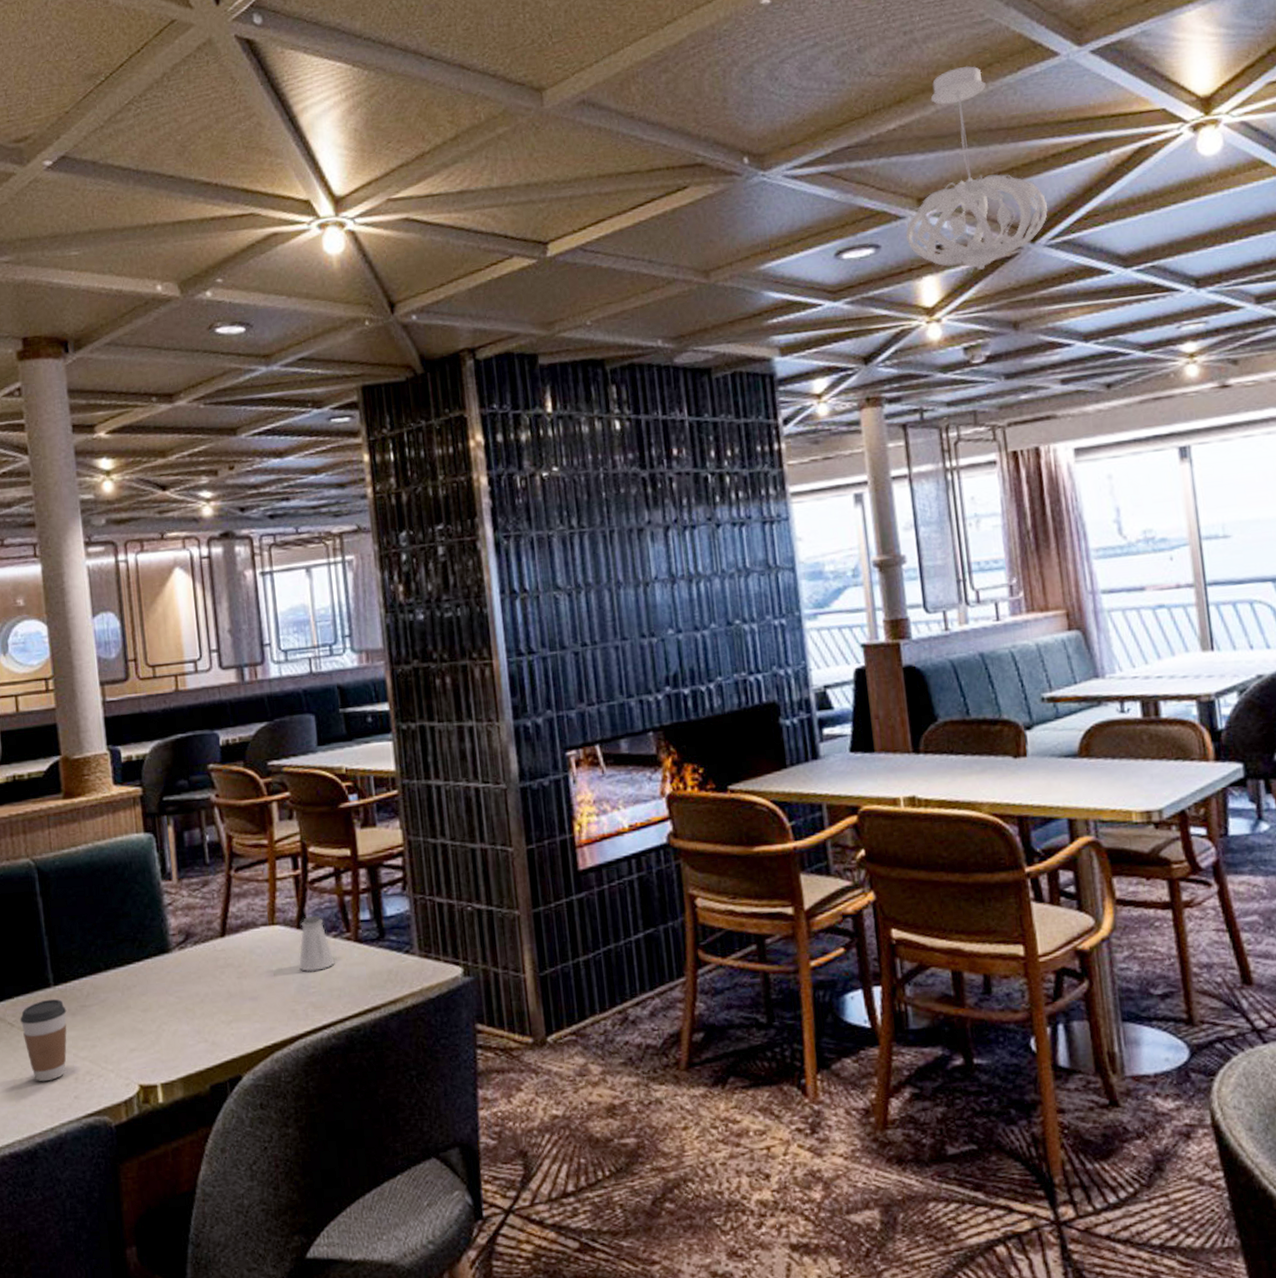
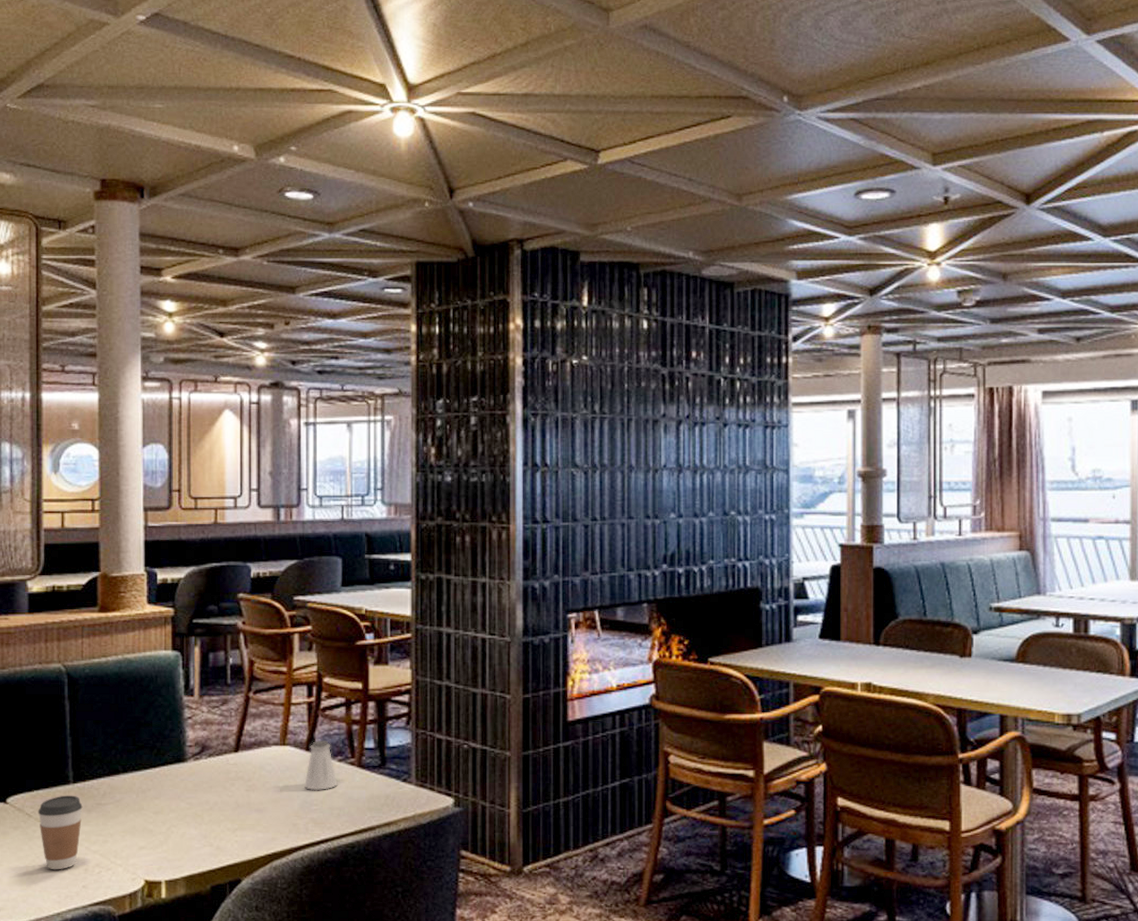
pendant light: present [905,65,1048,270] -> none [918,39,1045,223]

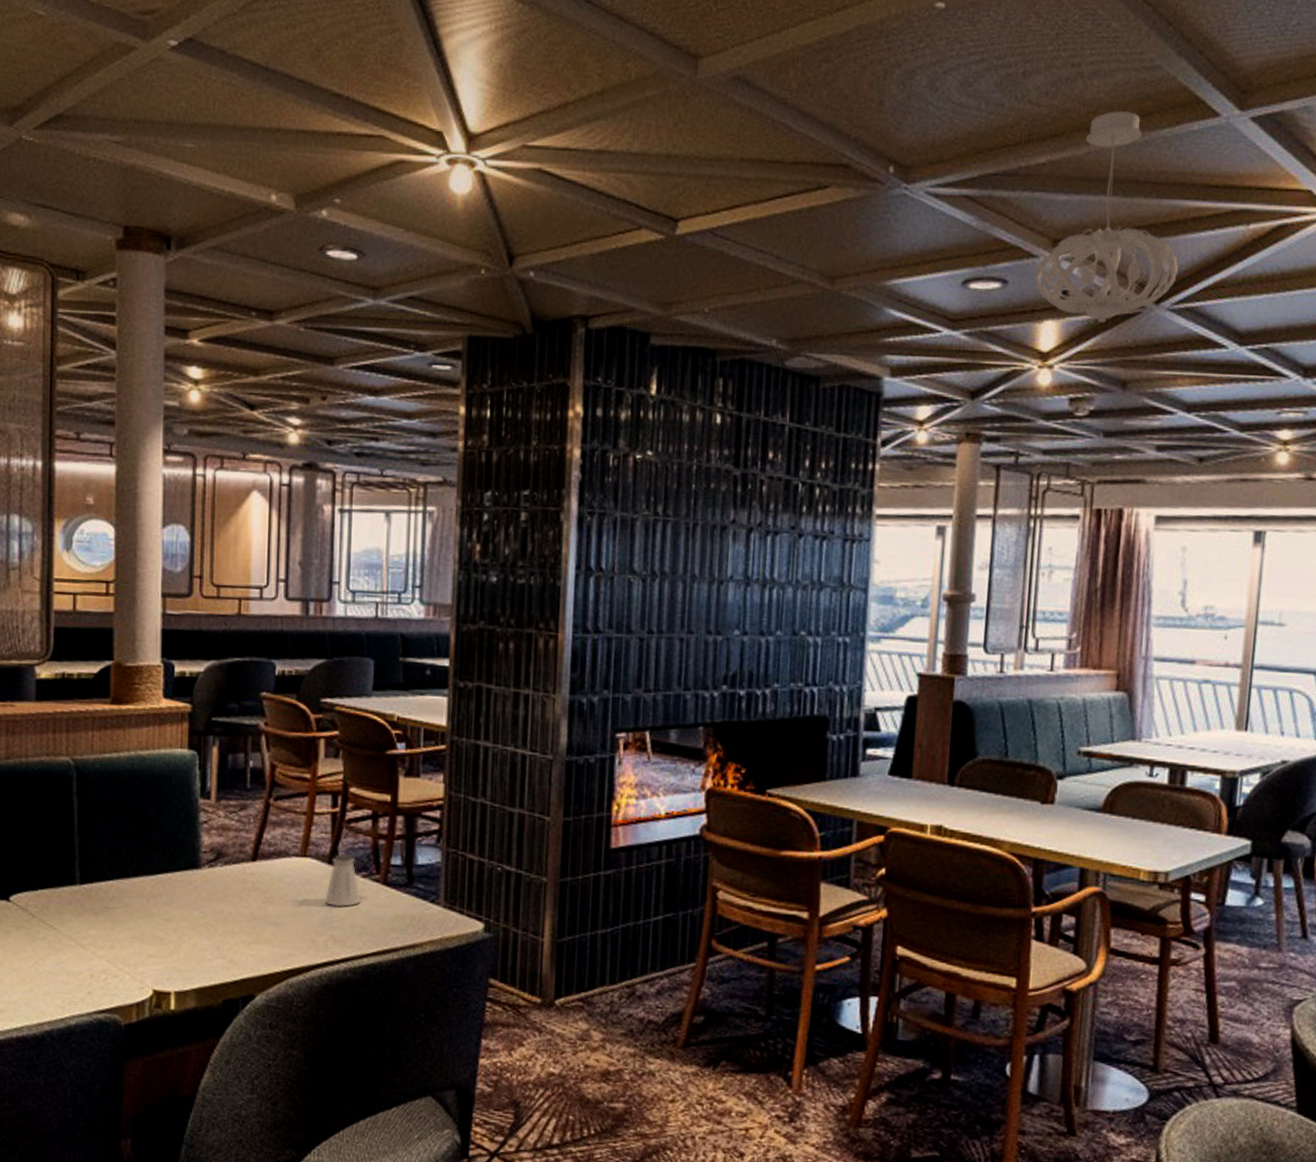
coffee cup: present [37,795,83,870] -> none [42,896,90,974]
pendant light: none [918,39,1045,223] -> present [1034,110,1179,323]

